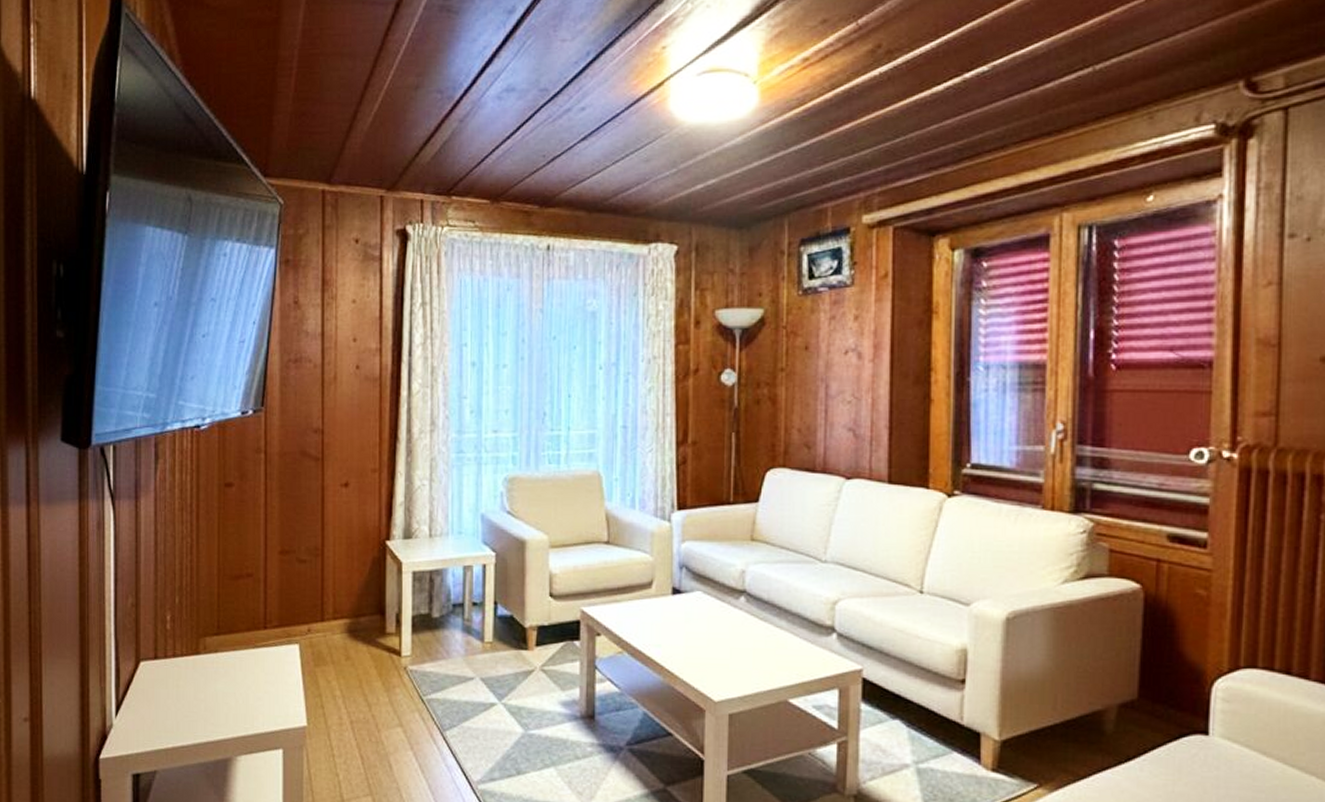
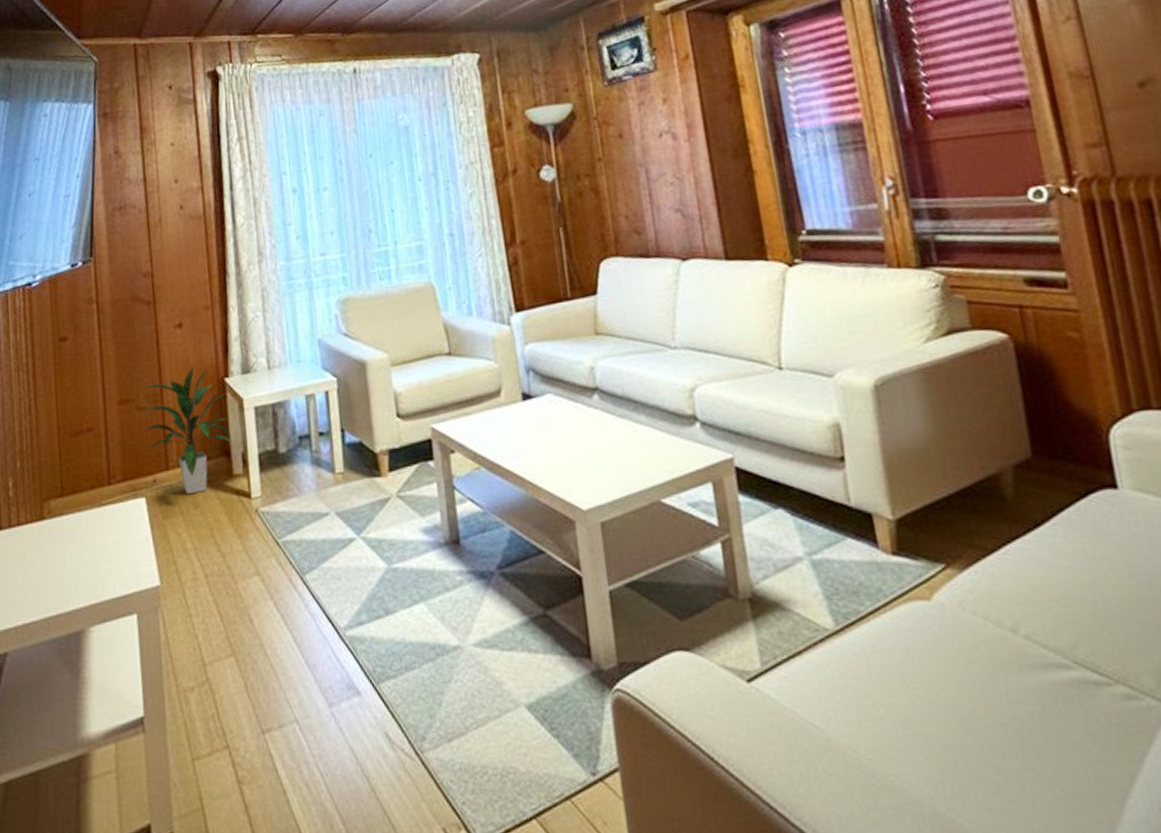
indoor plant: none [301,525,388,647] -> present [142,365,232,495]

